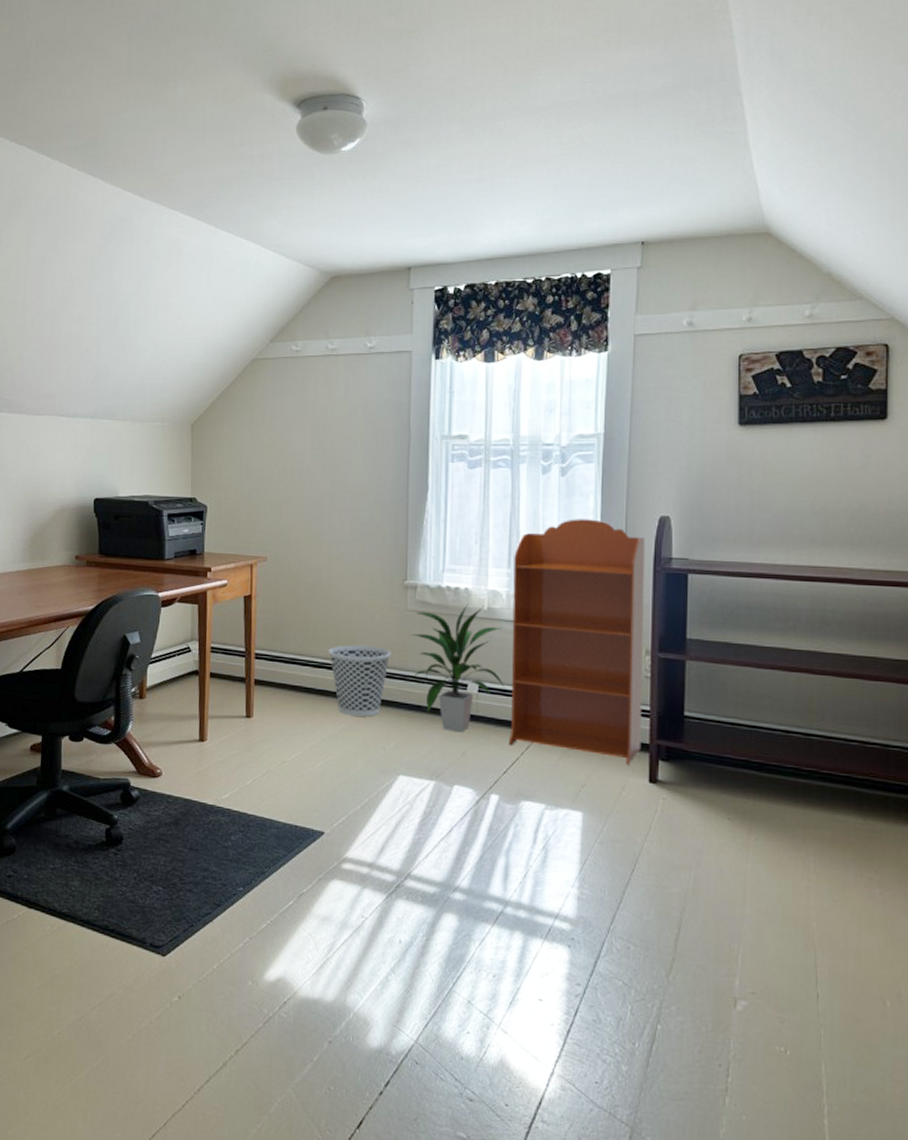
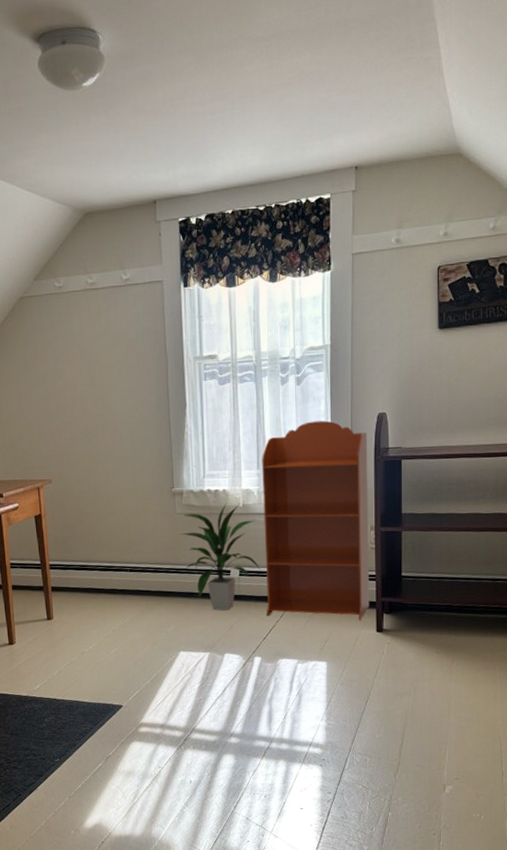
wastebasket: present [328,644,391,717] -> none [112,547,166,608]

